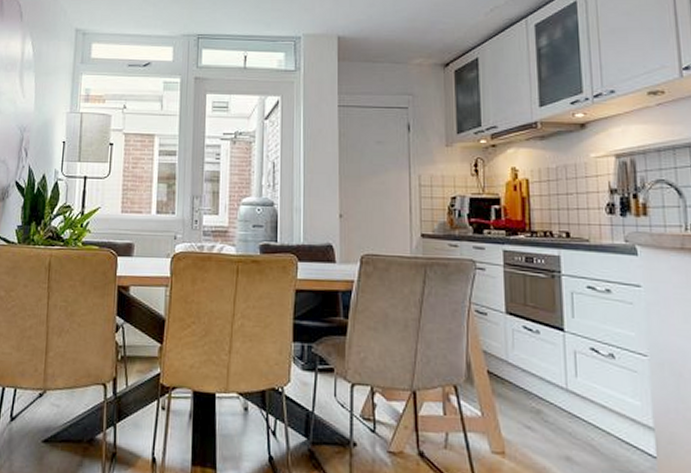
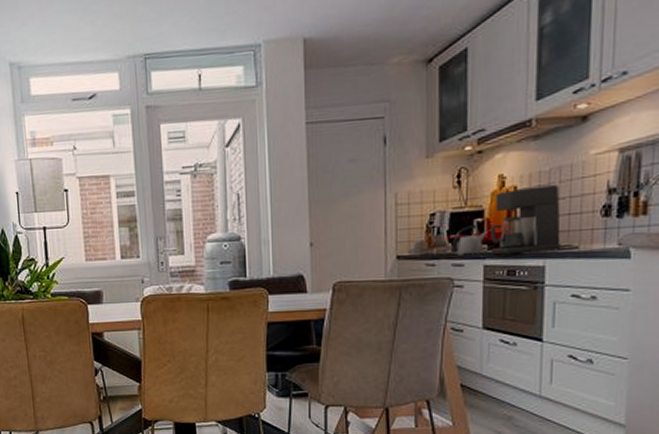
kettle: none [473,210,505,239] -> present [453,224,488,256]
coffee maker: none [506,181,572,243] -> present [490,185,561,256]

